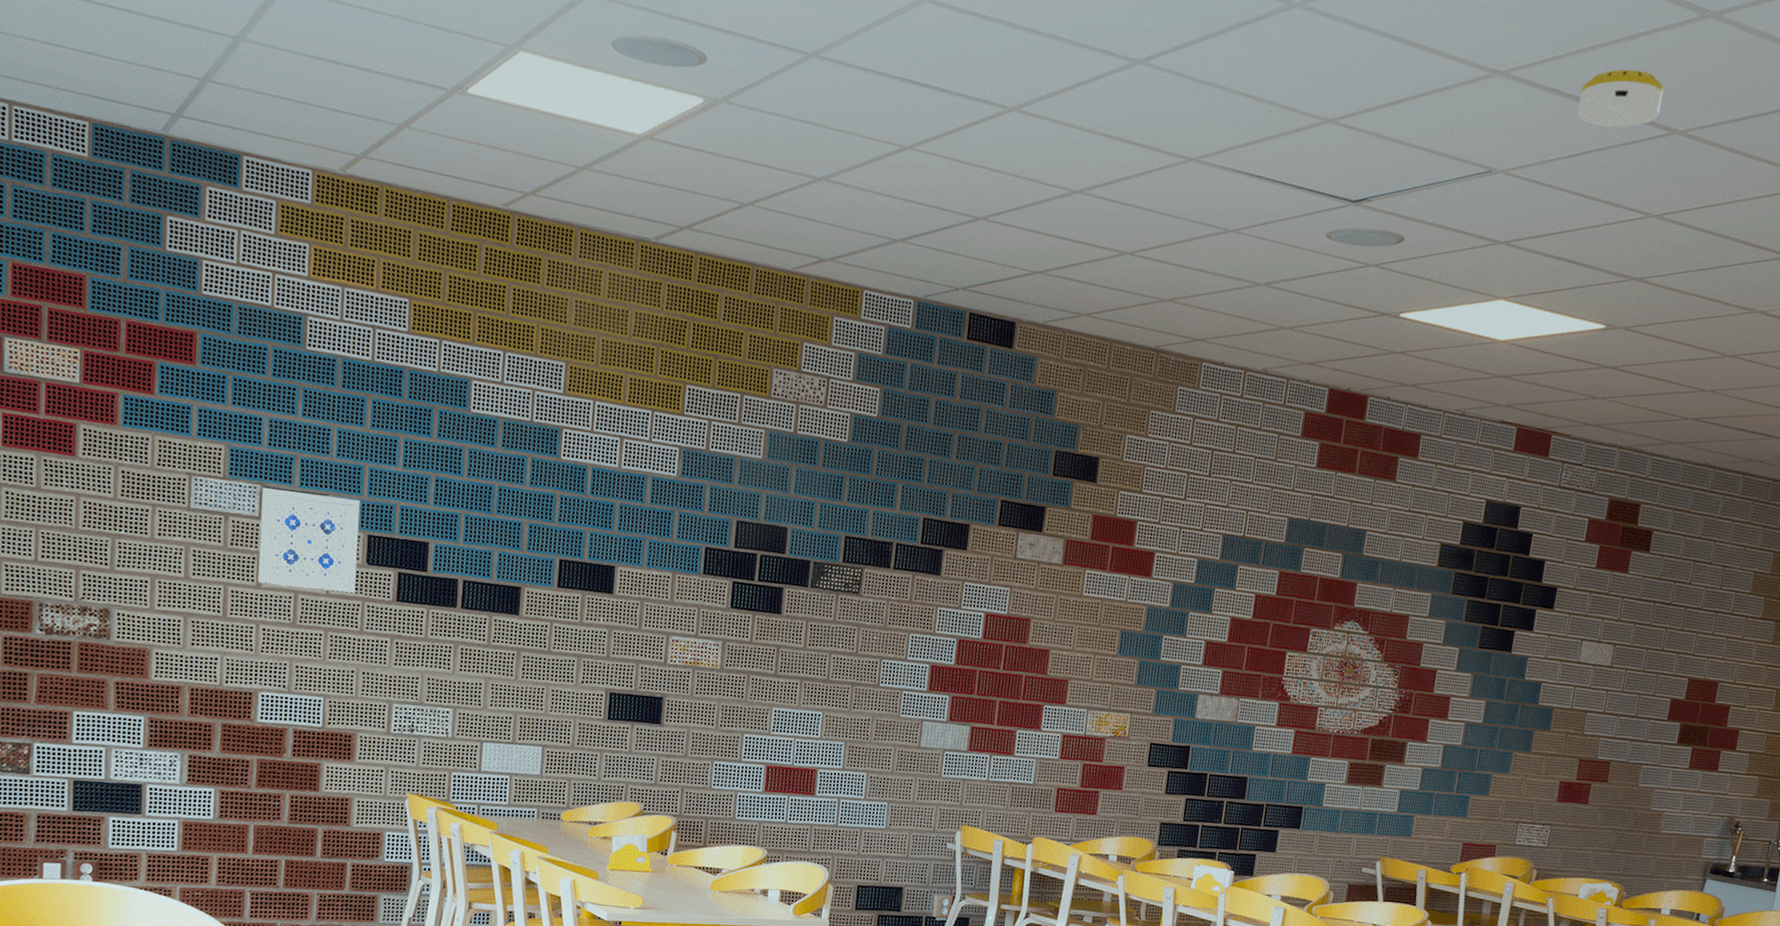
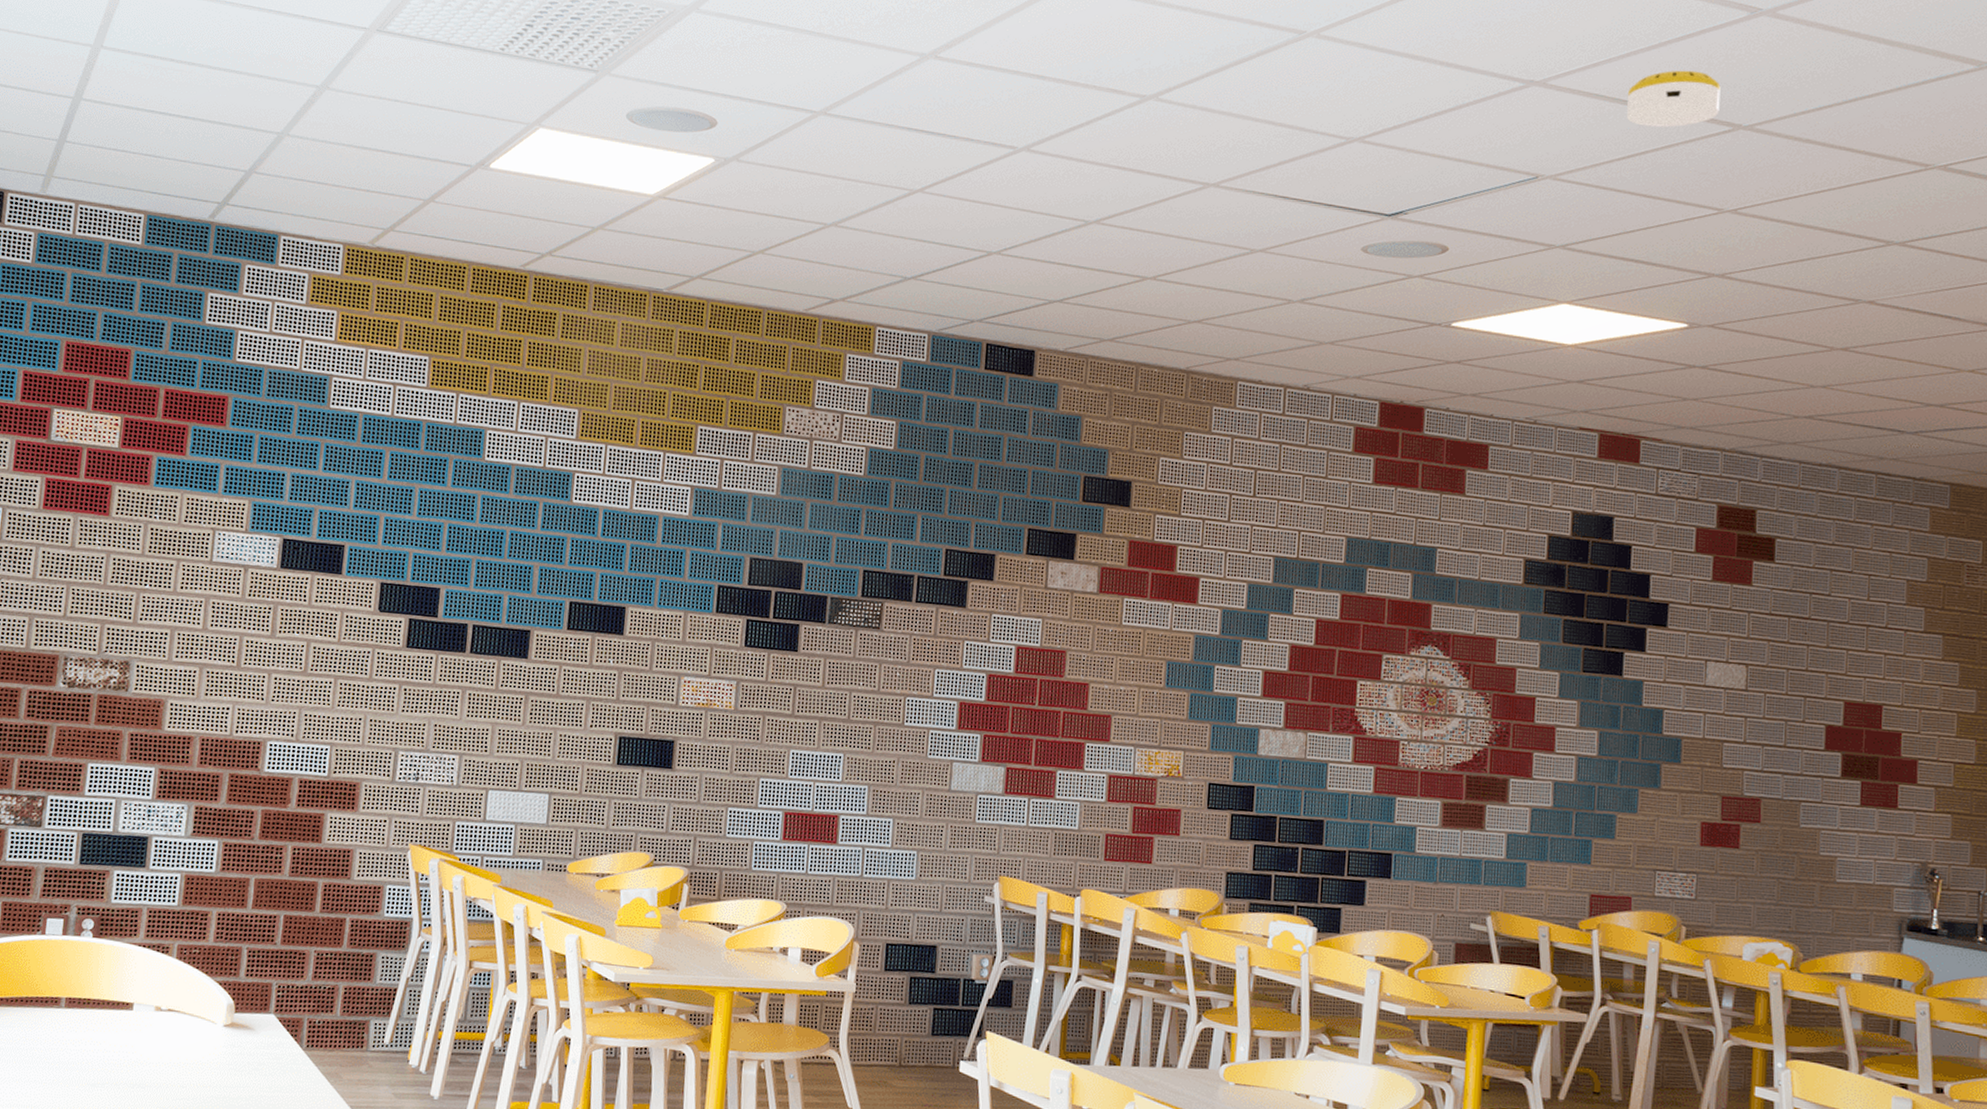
wall art: present [257,487,360,594] -> none [272,539,375,641]

